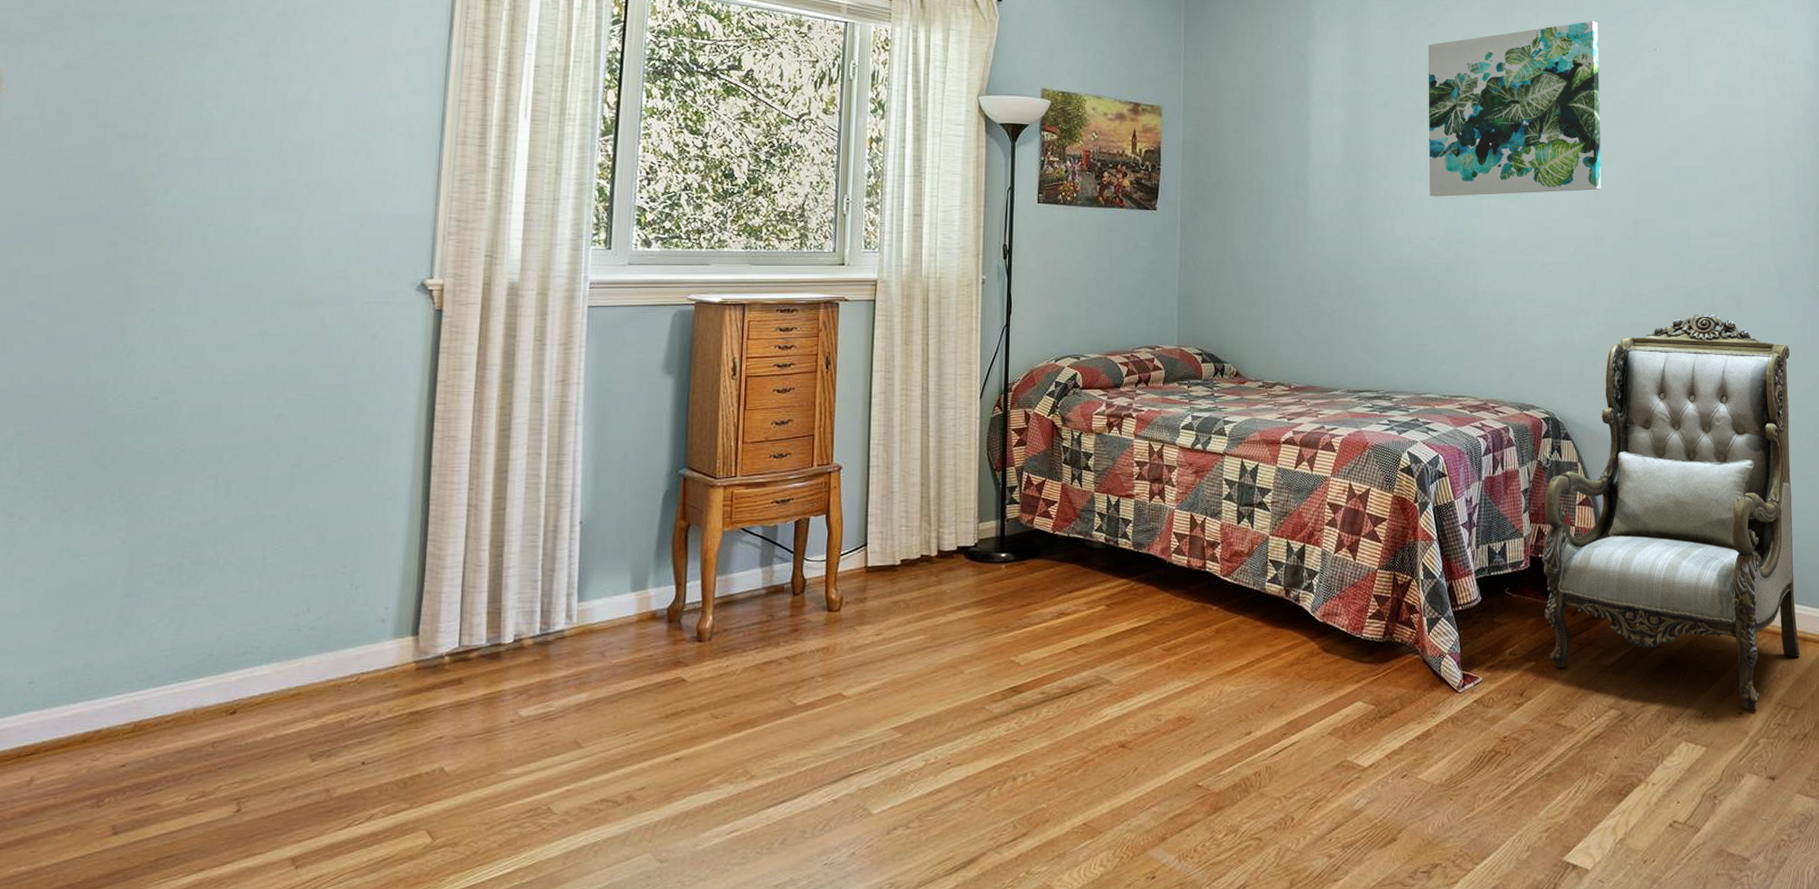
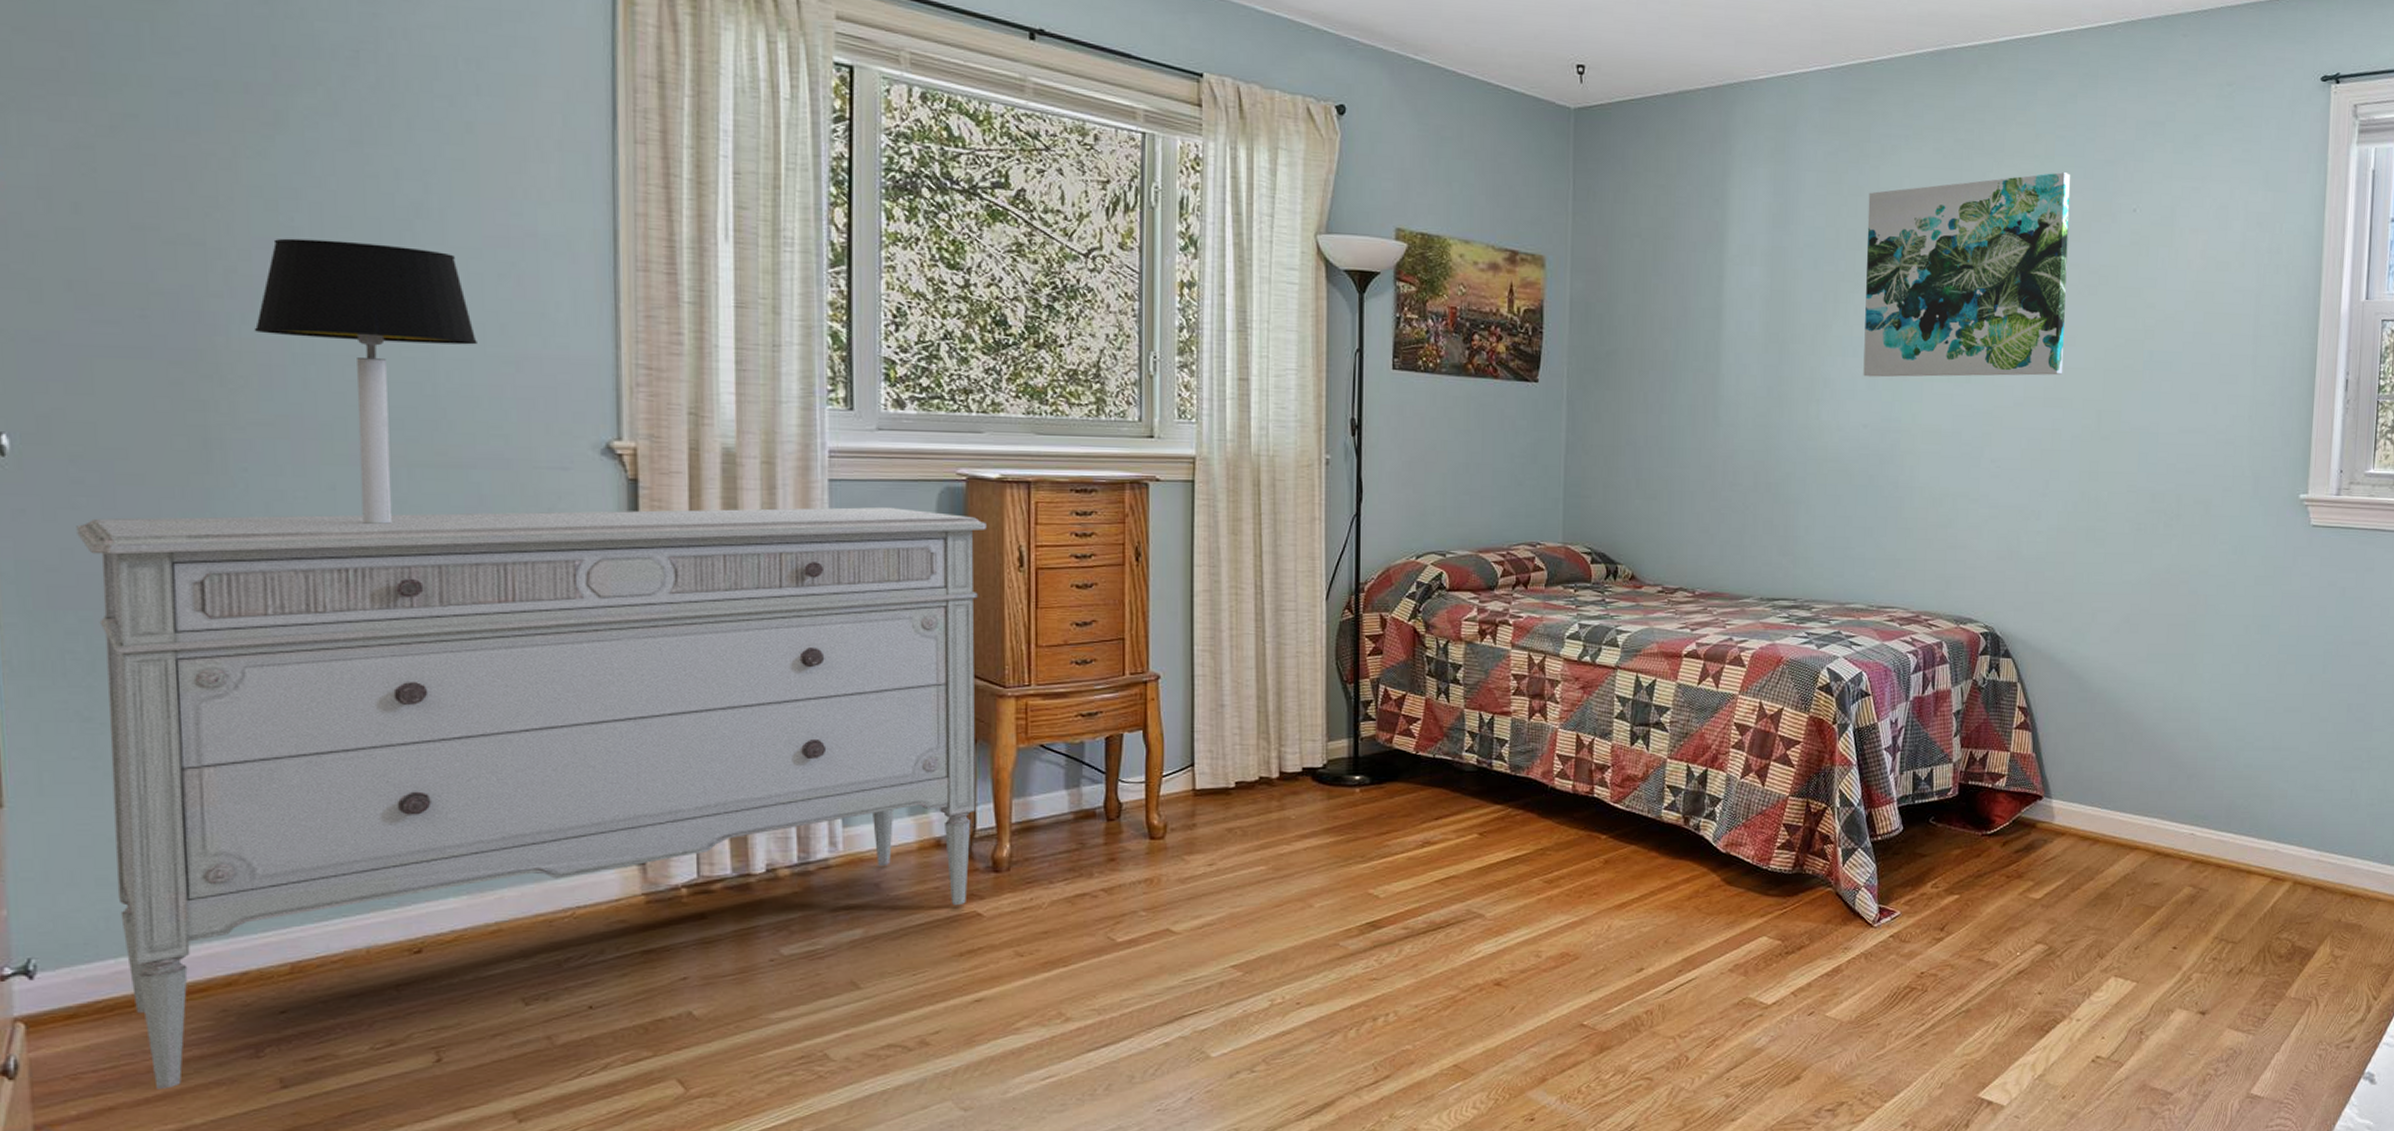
dresser: none [11,327,709,834] -> present [76,506,986,1089]
table lamp: none [173,129,334,351] -> present [254,238,477,524]
armchair: present [1541,314,1801,711] -> none [1971,520,2259,946]

